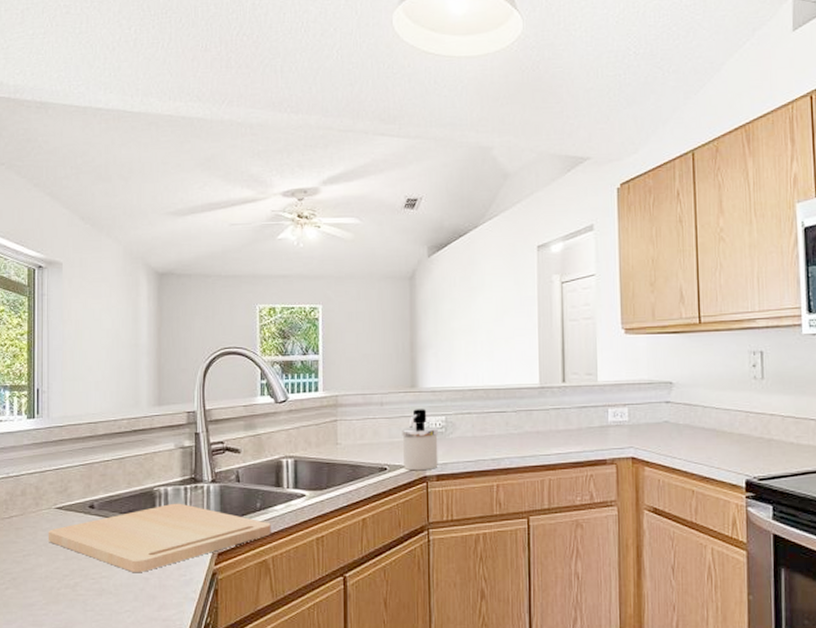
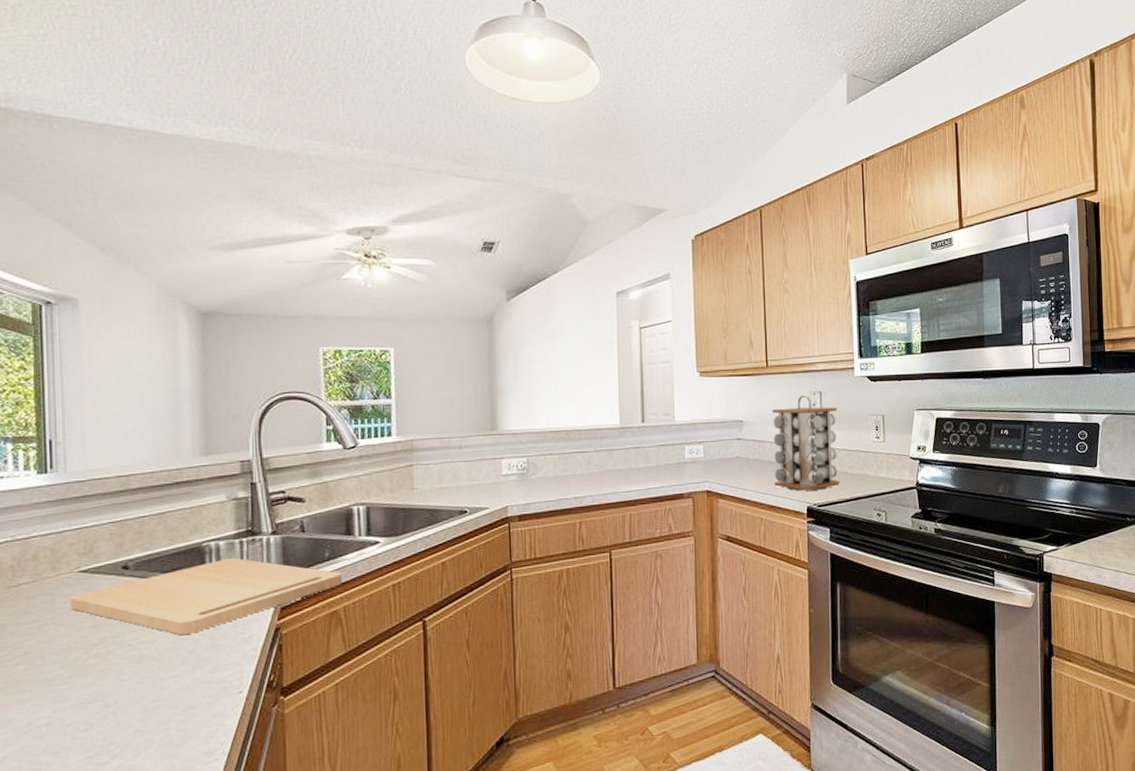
soap dispenser: present [402,409,439,471] -> none [482,451,521,513]
spice rack: none [705,354,784,462] -> present [771,395,839,491]

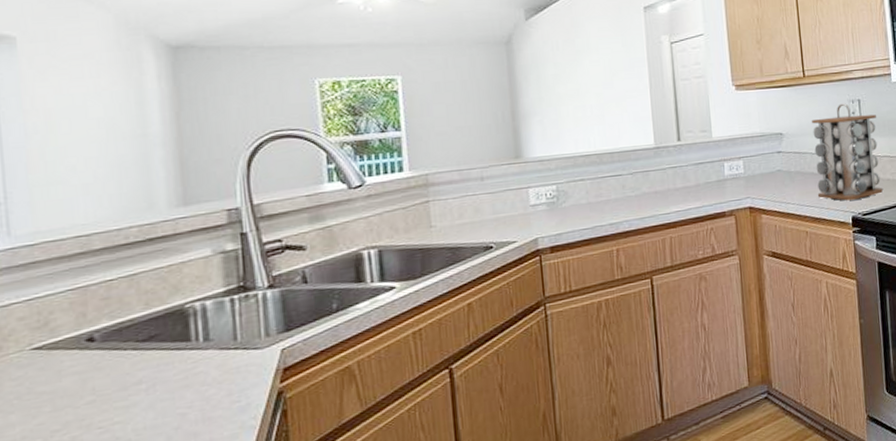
cutting board: present [69,557,342,636] -> none [20,317,354,411]

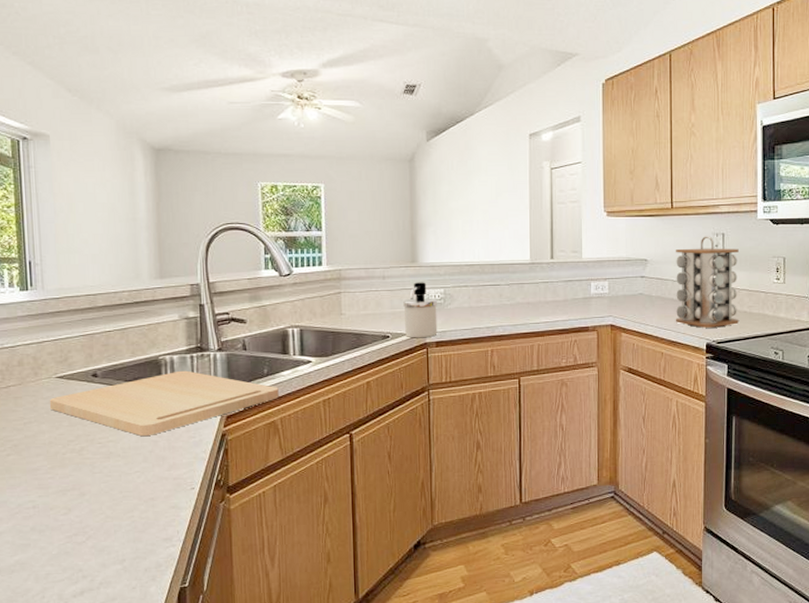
cutting board: none [20,317,354,411] -> present [49,370,279,437]
soap dispenser: none [508,179,552,246] -> present [403,282,438,338]

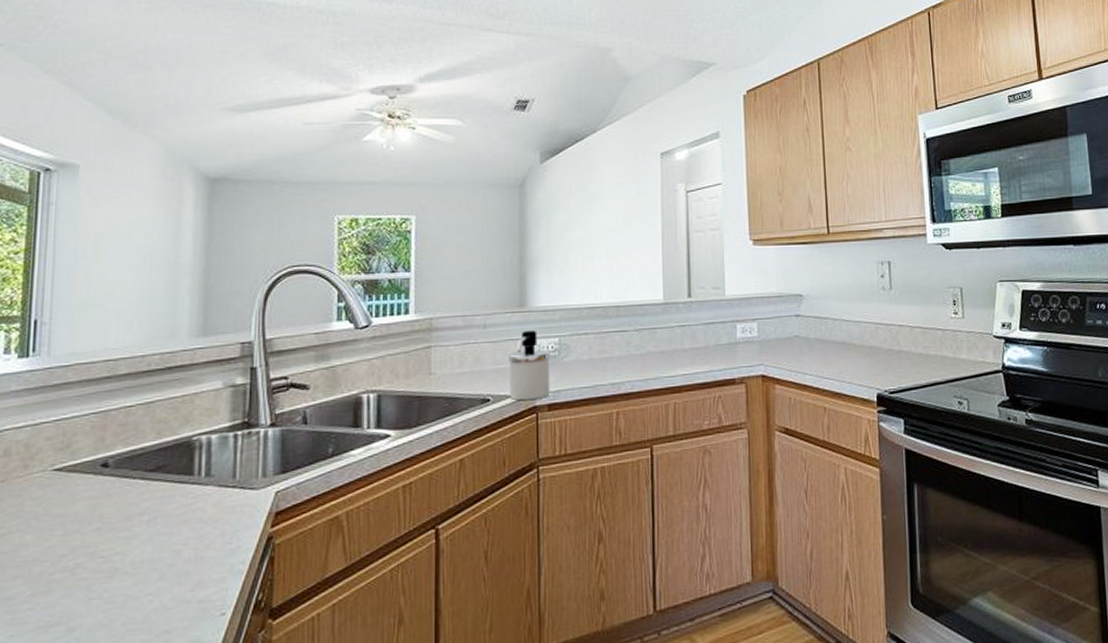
cutting board: present [49,370,279,437] -> none [39,453,346,546]
spice rack: present [675,236,739,328] -> none [834,265,913,375]

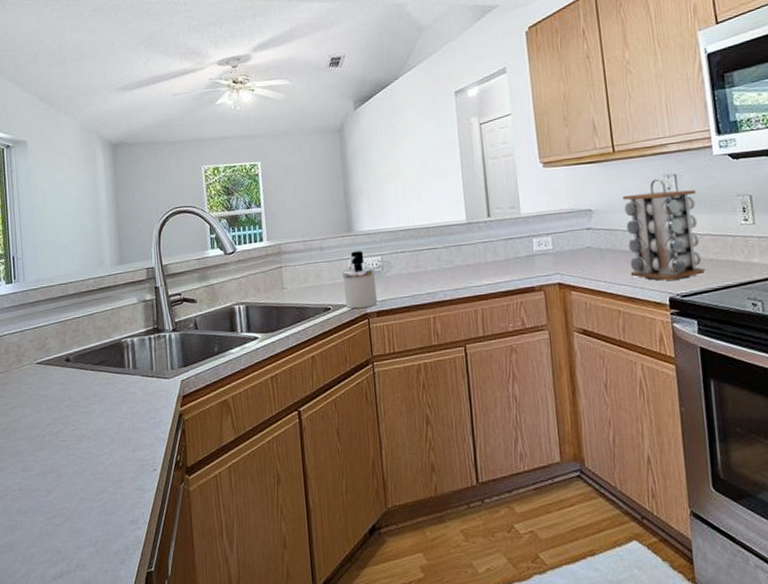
spice rack: none [834,265,913,375] -> present [622,178,705,281]

